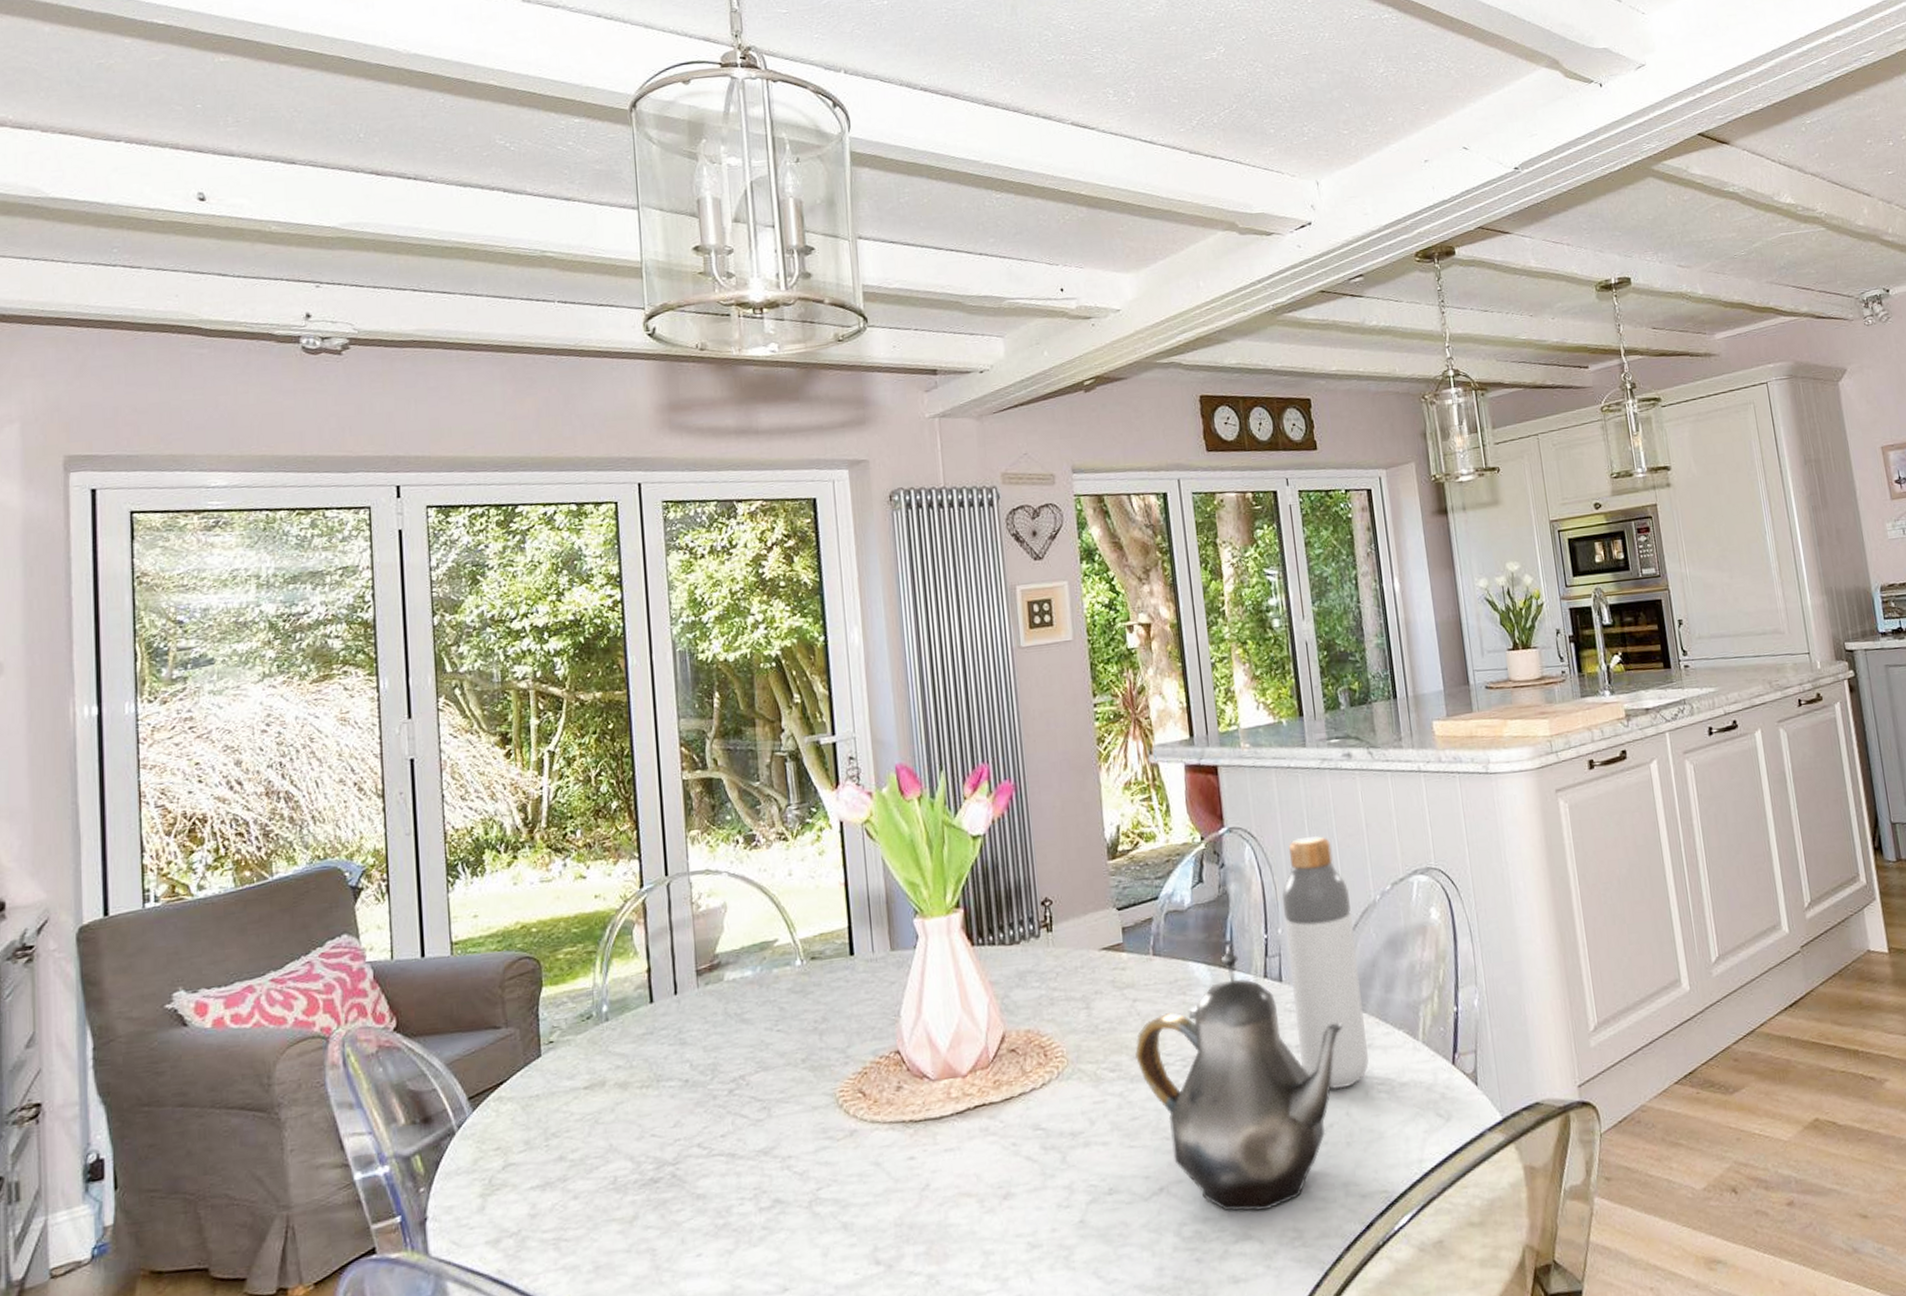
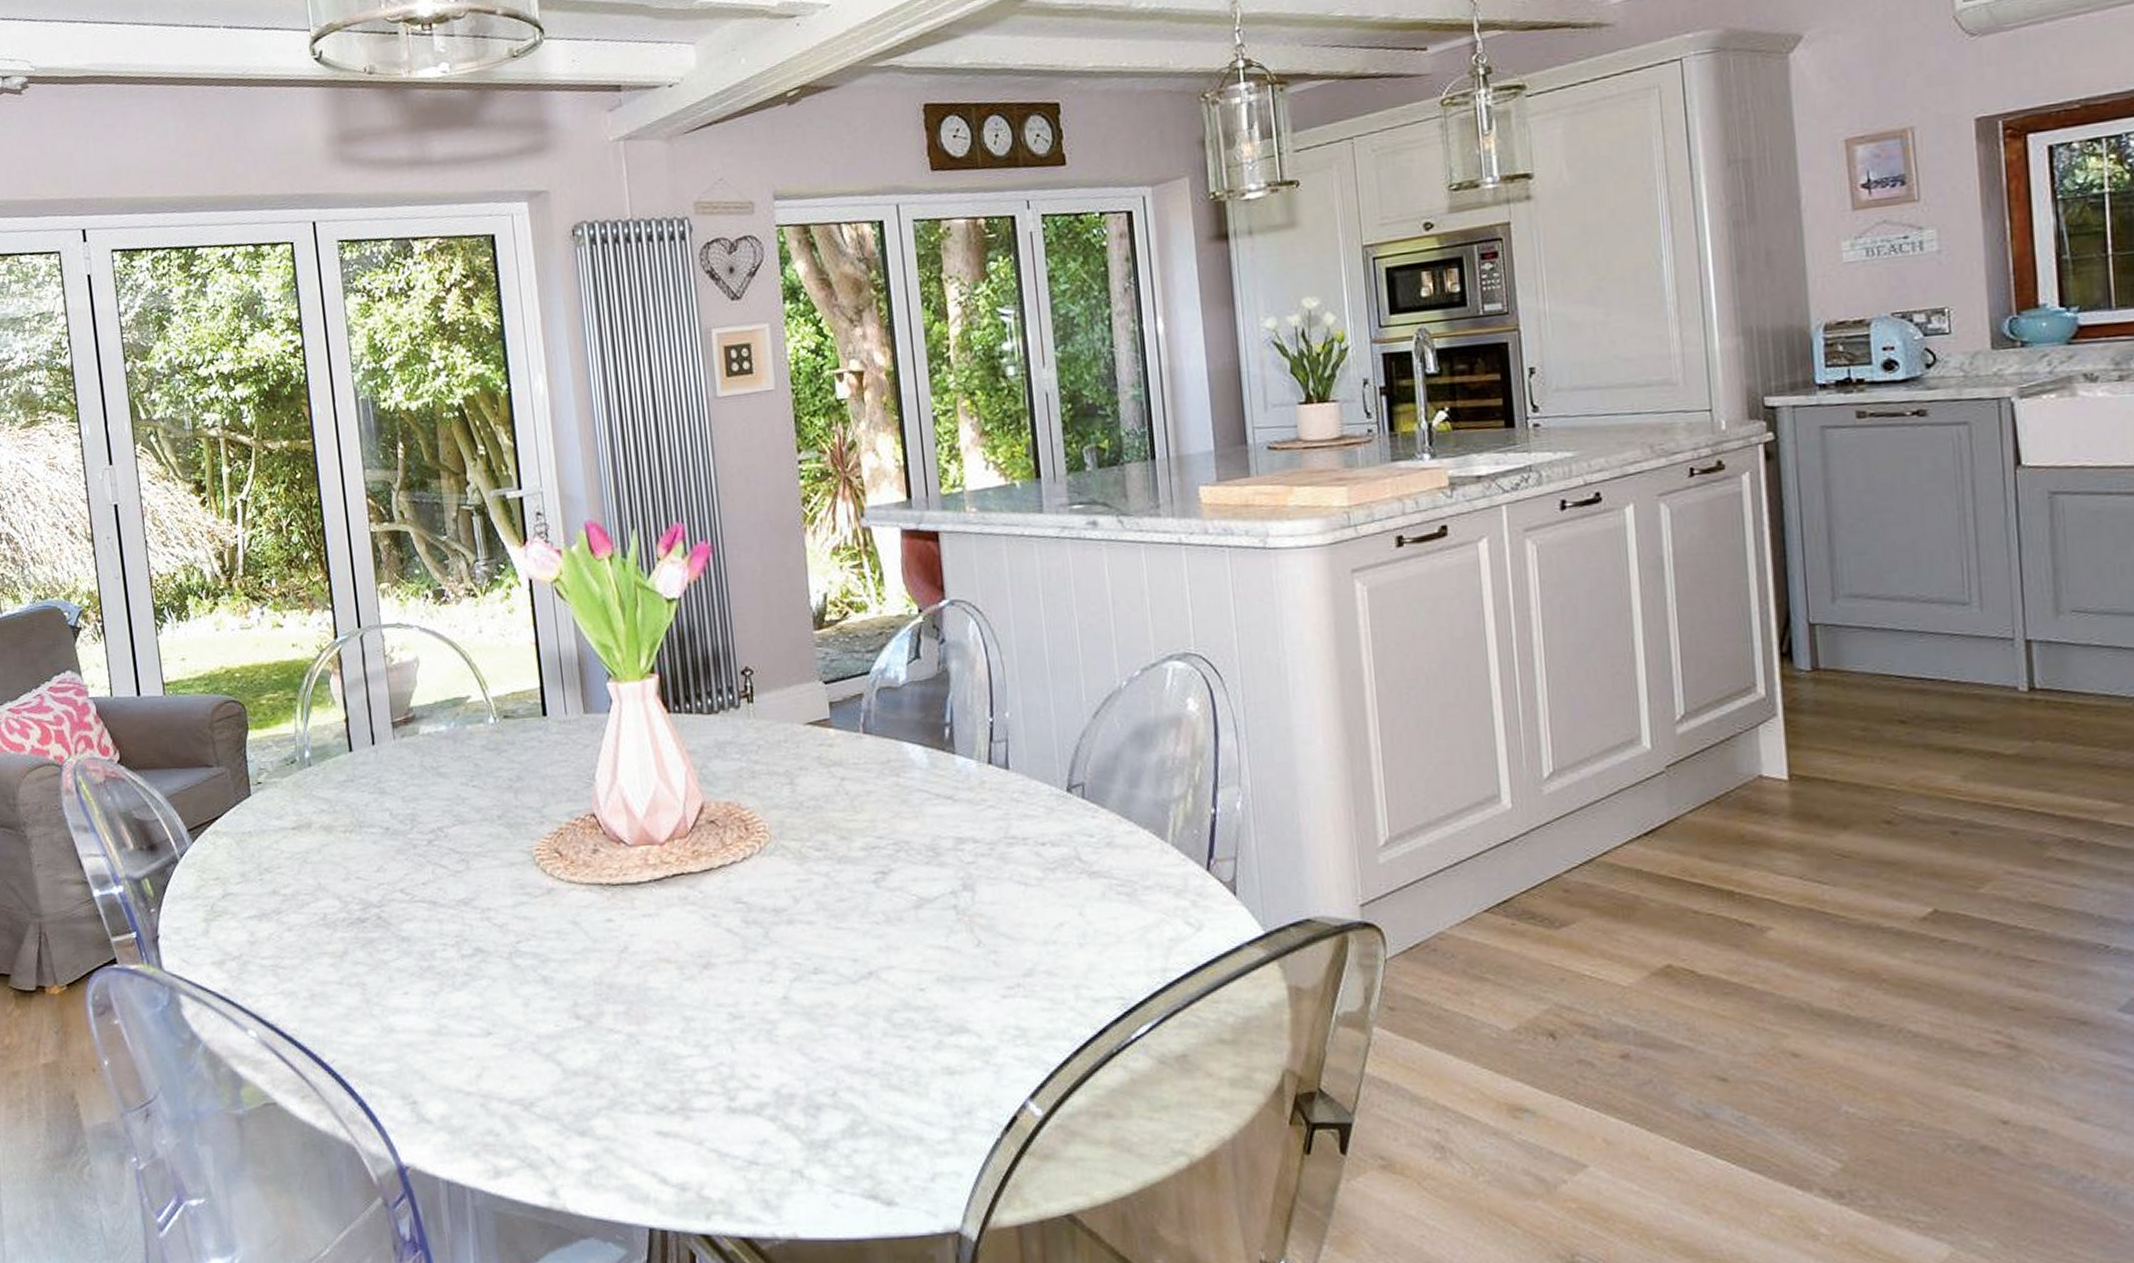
teapot: present [1135,952,1343,1211] -> none [843,734,1078,1005]
bottle: present [1282,835,1369,1090] -> none [1010,612,1108,888]

